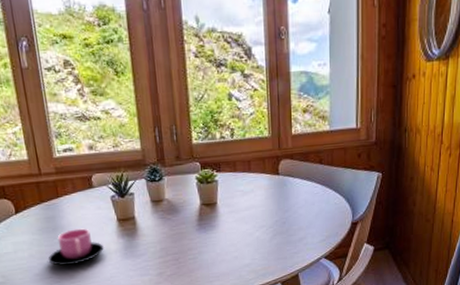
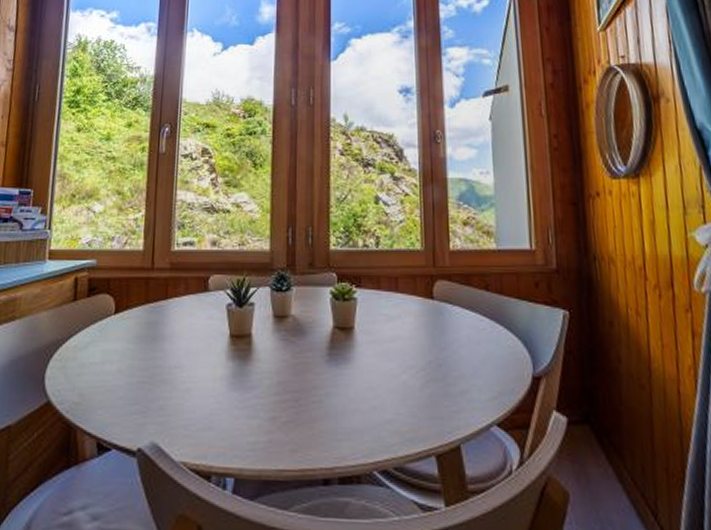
cup: present [48,228,104,266] -> none [138,341,208,391]

